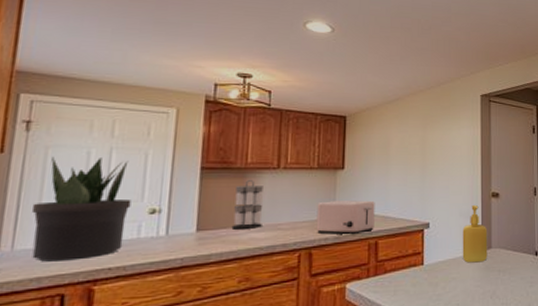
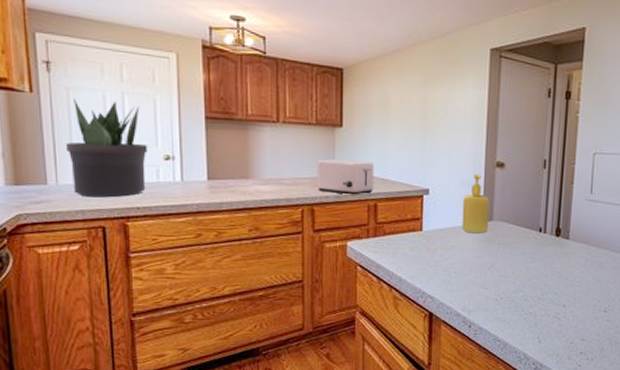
spice rack: present [231,179,263,229] -> none [238,131,266,182]

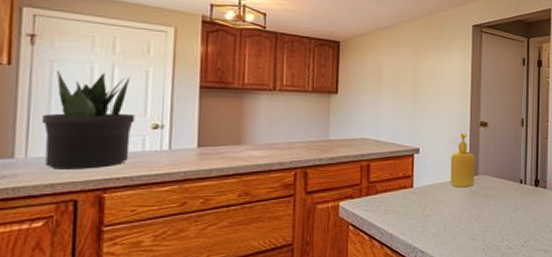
toaster: present [317,159,374,195] -> none [311,124,368,157]

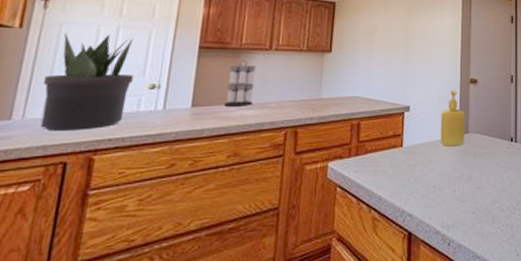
spice rack: none [230,99,260,147] -> present [223,59,255,106]

